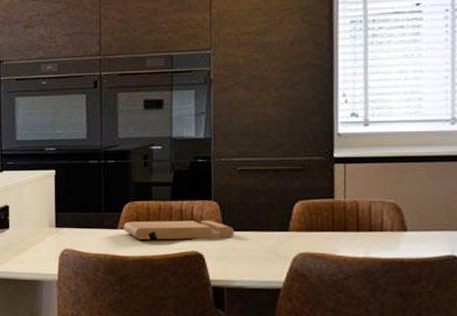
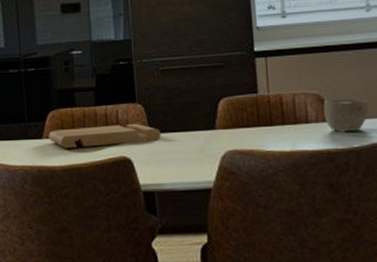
cup: none [400,209,445,243] -> present [323,98,368,133]

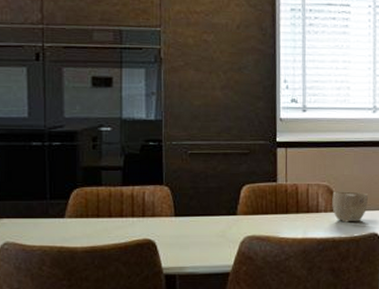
cutting board: present [48,123,161,148] -> none [71,205,186,228]

